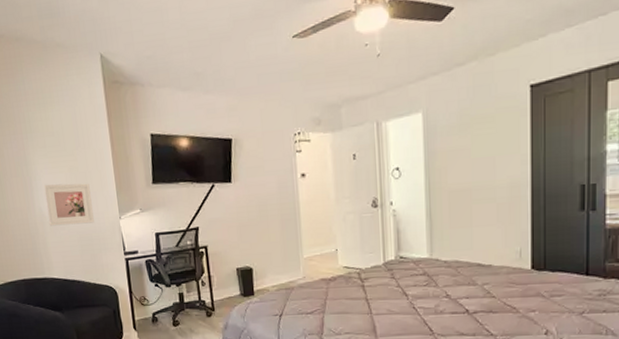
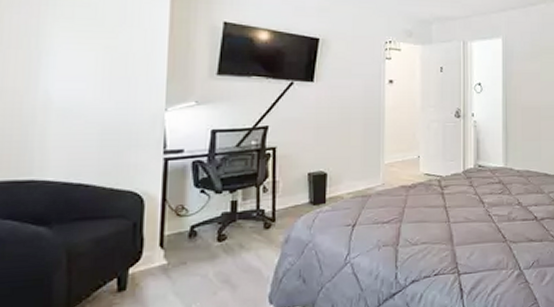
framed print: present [43,183,94,226] -> none [56,62,130,114]

